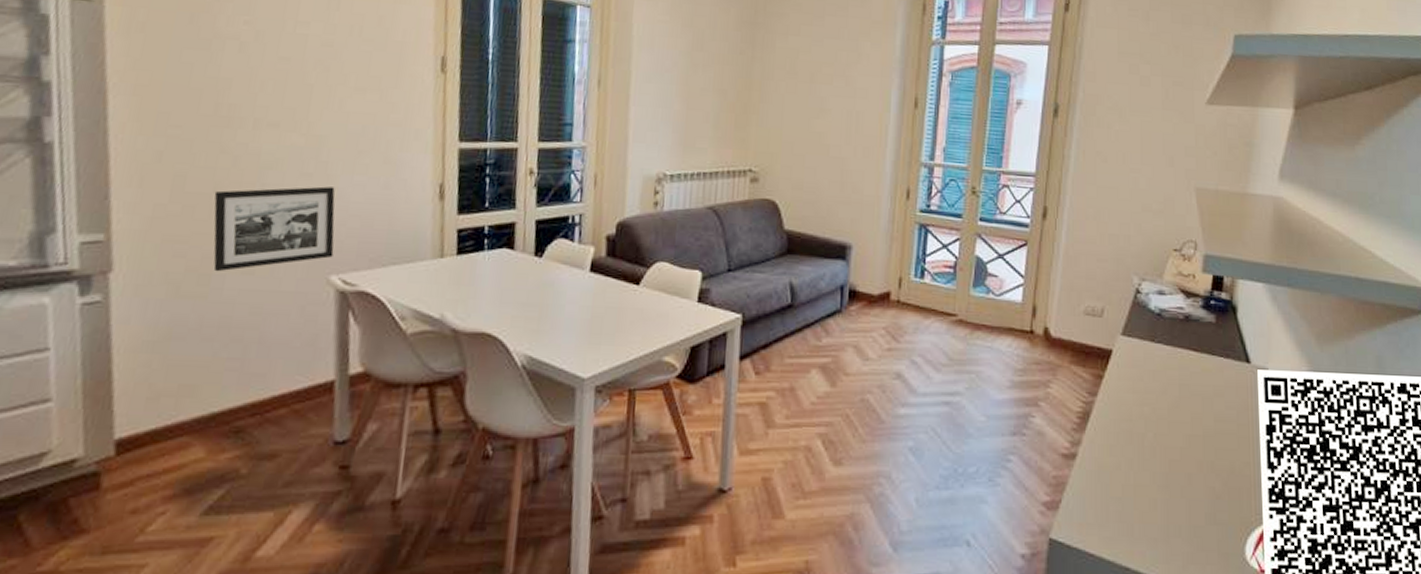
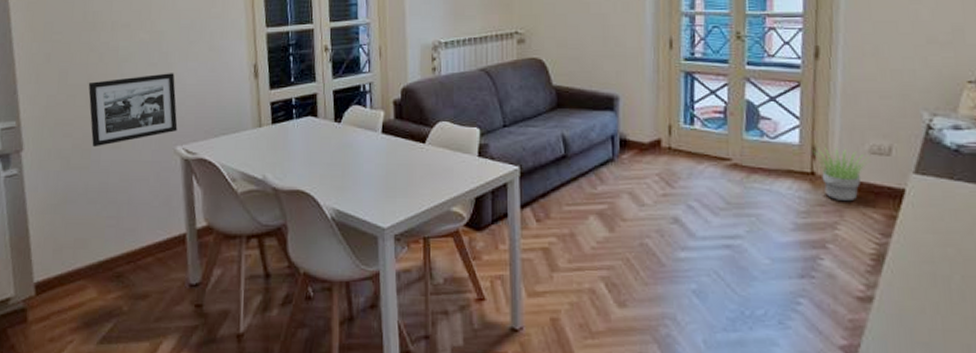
potted plant: none [1034,307,1084,361] -> present [814,148,870,202]

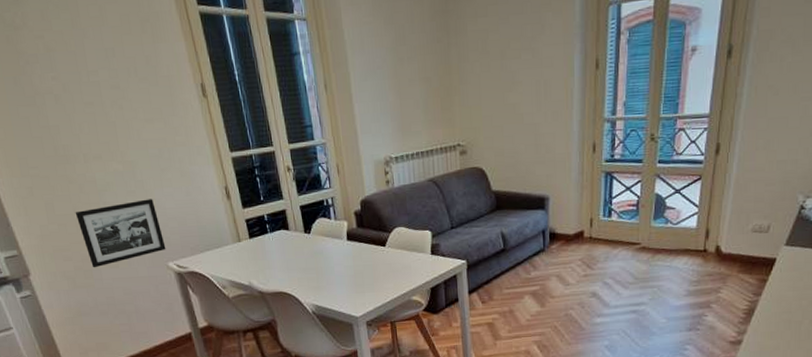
potted plant: present [814,148,870,202] -> none [707,229,752,271]

